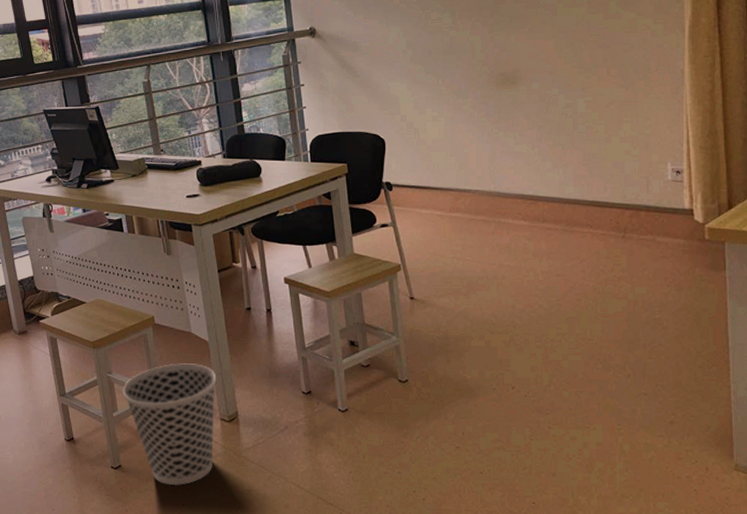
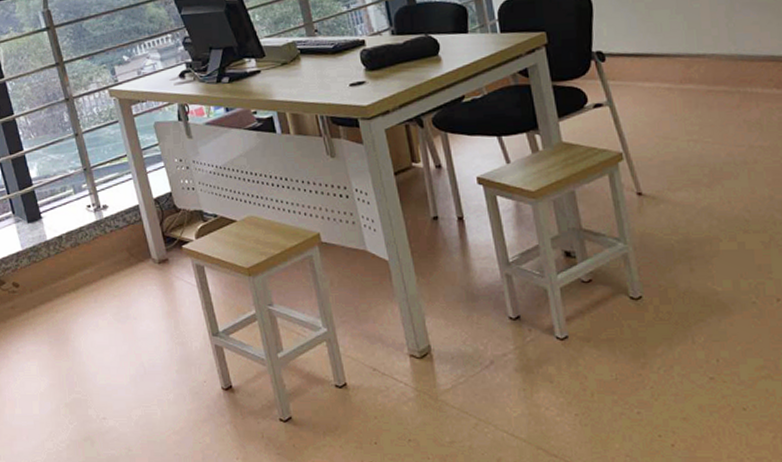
wastebasket: present [122,363,217,486] -> none [287,289,405,440]

